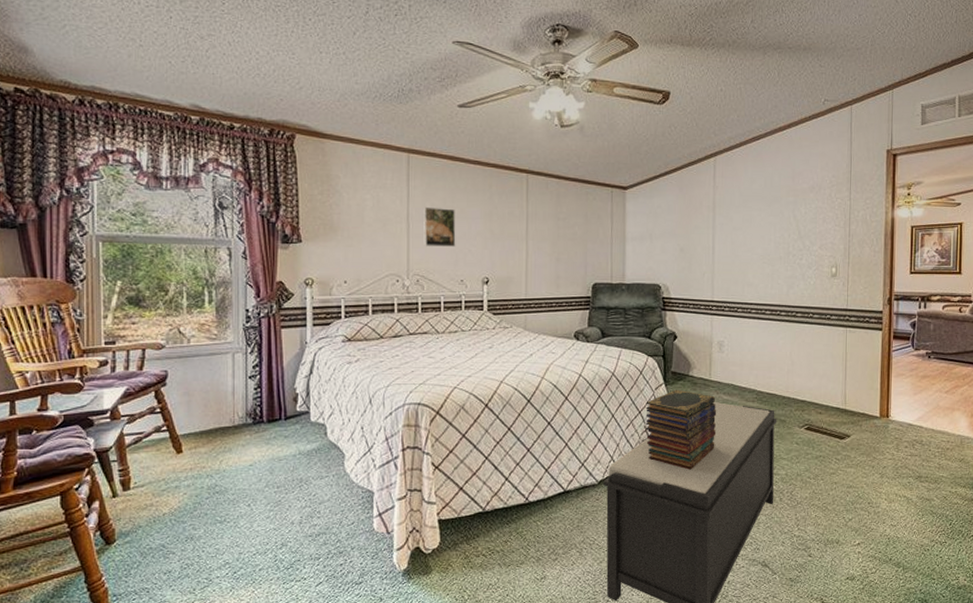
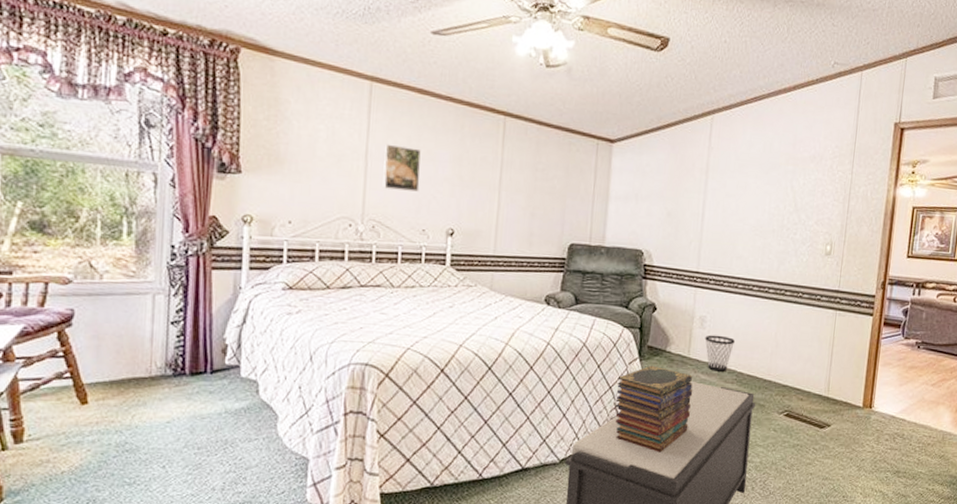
wastebasket: none [724,358,752,391] -> present [705,335,735,372]

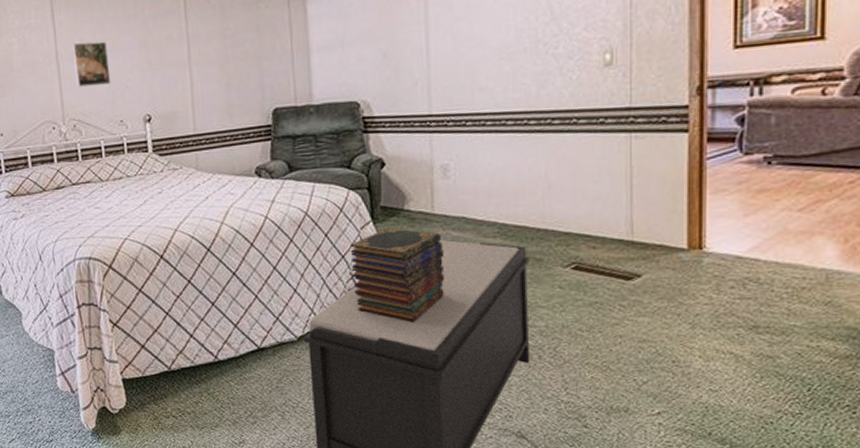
wastebasket: present [705,335,735,372] -> none [451,183,490,226]

